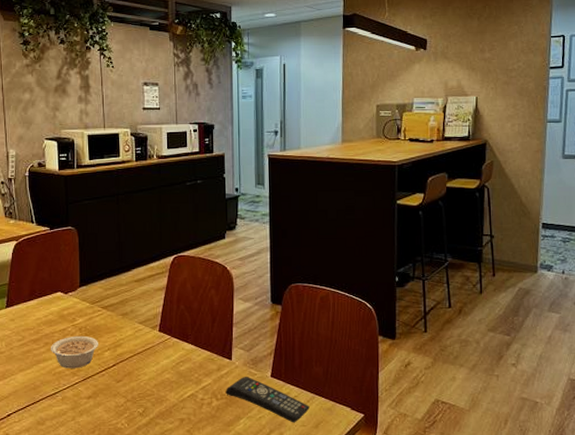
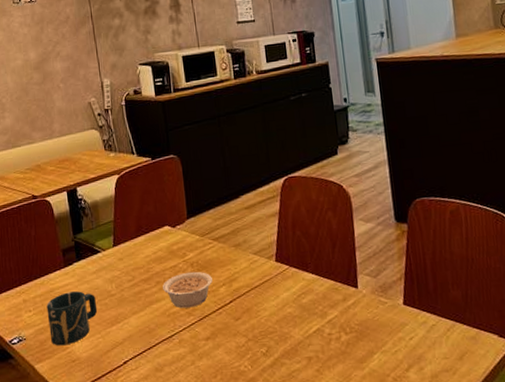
remote control: present [226,377,310,423] -> none [354,306,451,356]

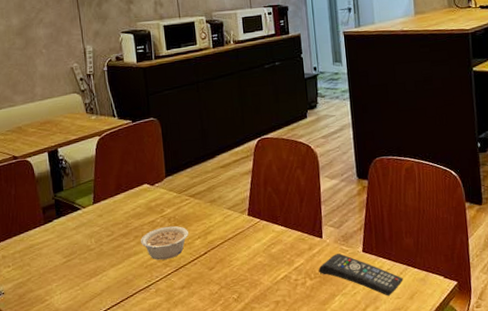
cup: present [46,291,98,346] -> none [26,246,77,299]
remote control: none [354,306,451,356] -> present [318,253,403,296]

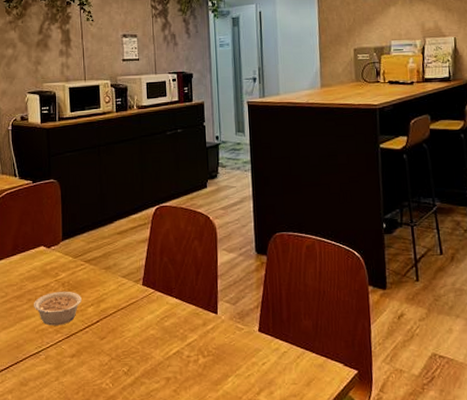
remote control: present [318,253,403,296] -> none [212,332,300,381]

